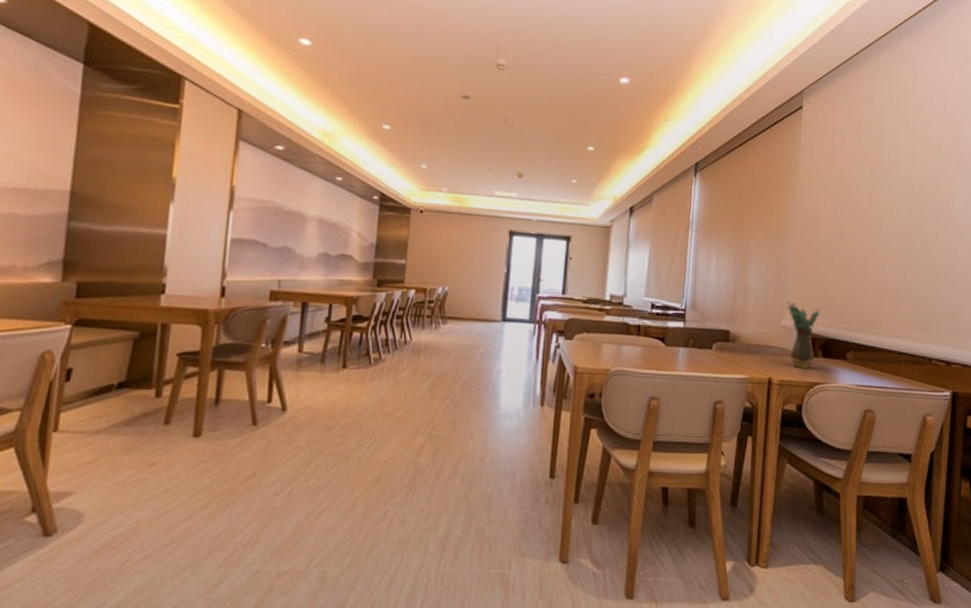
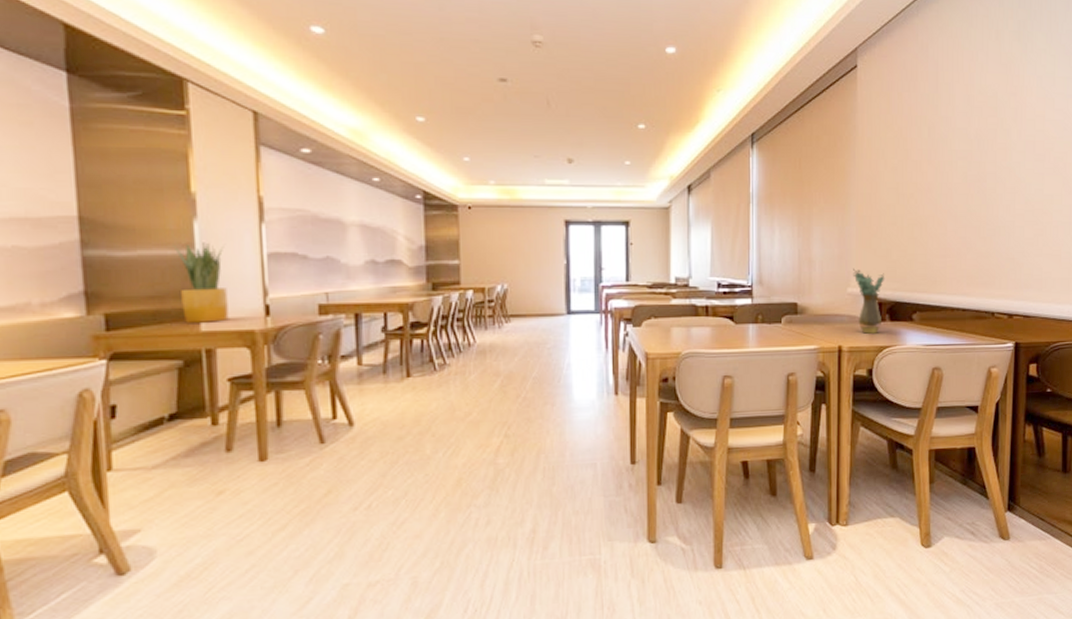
planter: none [146,223,194,299] -> present [173,242,229,323]

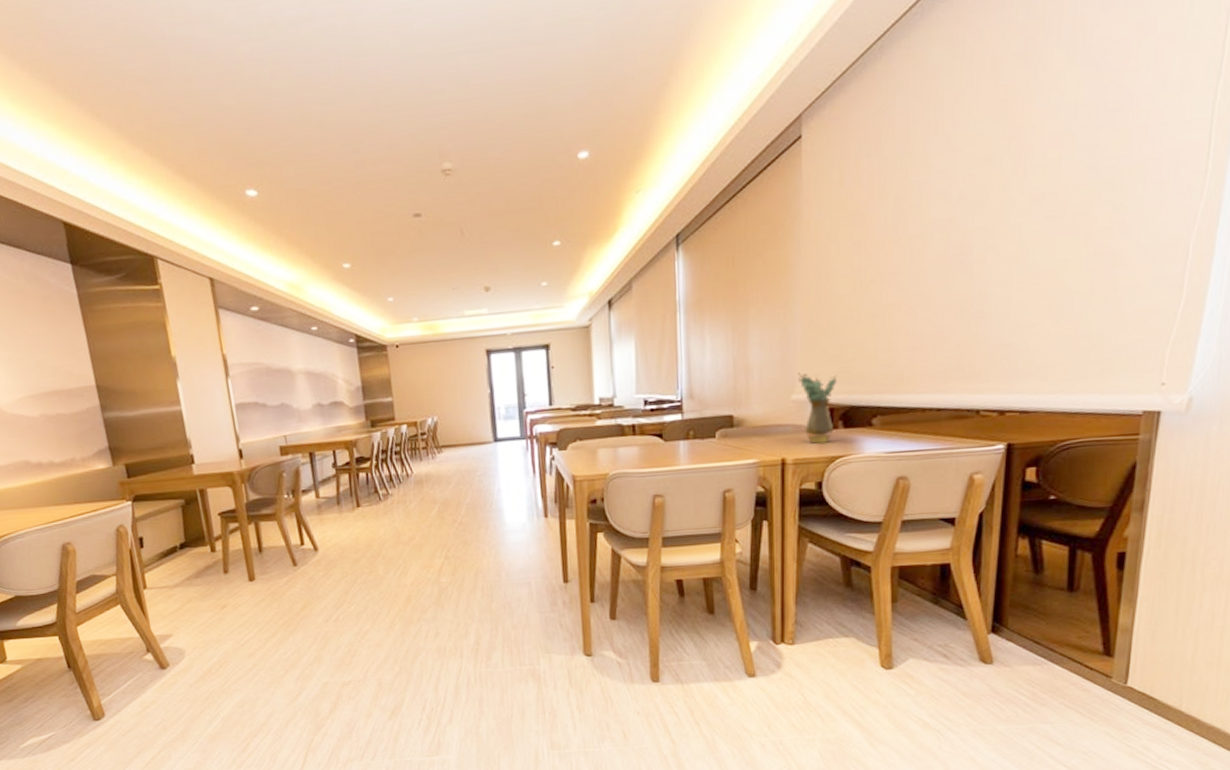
planter: present [173,242,229,323] -> none [165,398,213,468]

